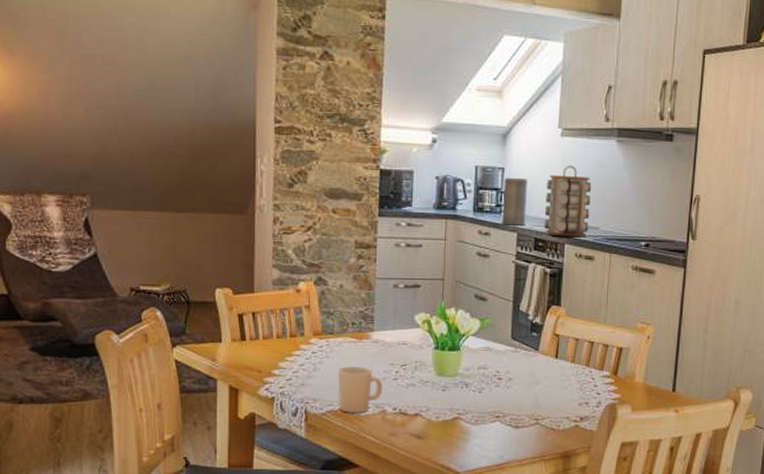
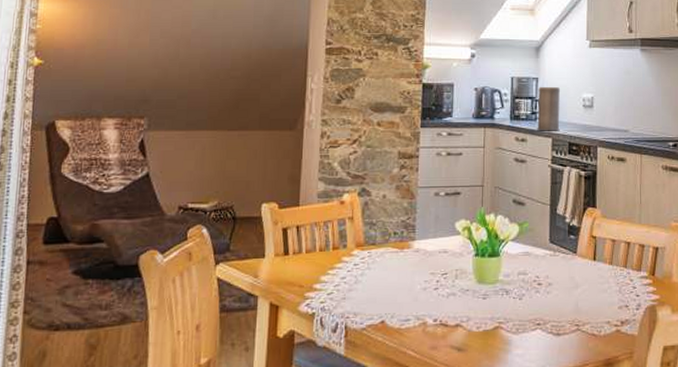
mug: present [338,366,383,413] -> none [379,277,424,327]
spice rack: present [544,166,592,238] -> none [577,74,620,141]

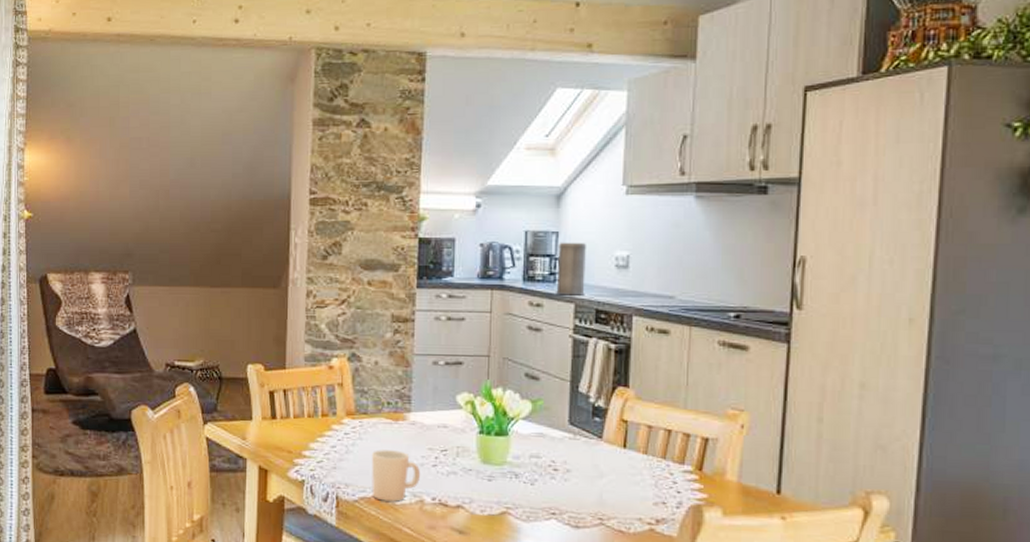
mug: none [379,277,424,327] -> present [372,450,421,502]

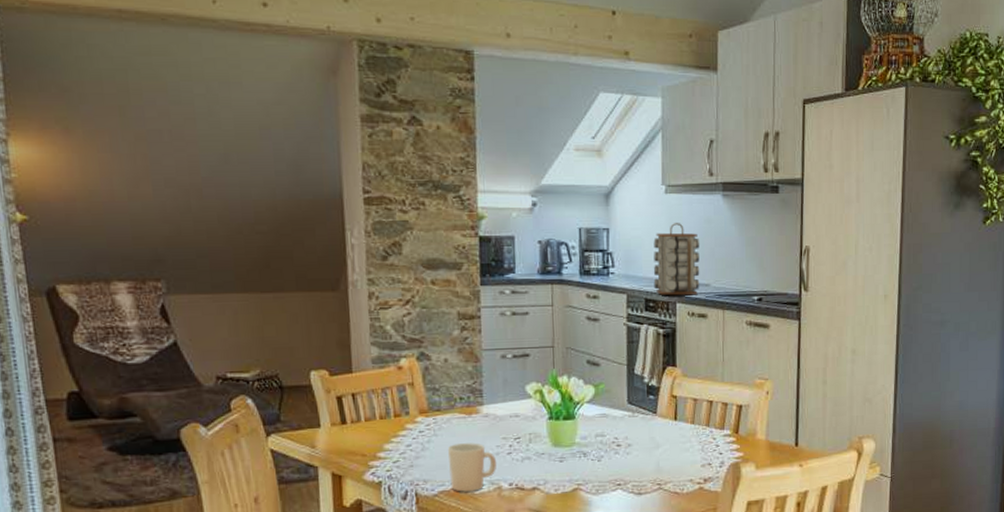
canister: present [556,242,587,296] -> none [609,237,635,287]
spice rack: none [606,227,665,308] -> present [653,223,700,296]

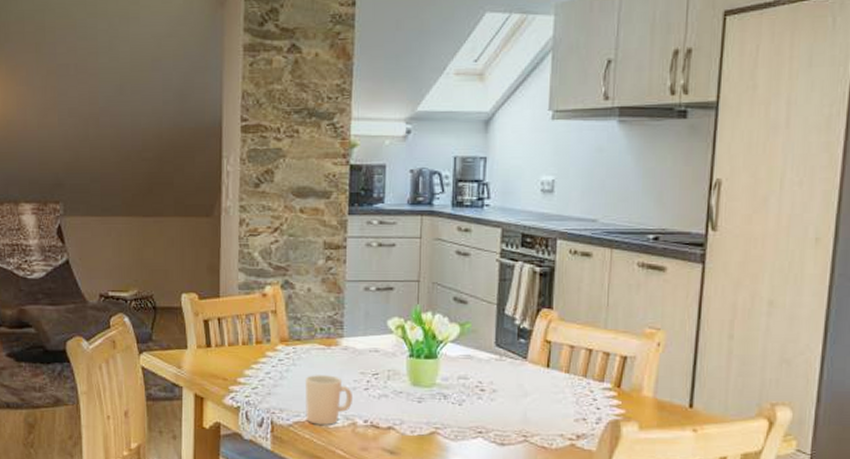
spice rack: present [653,223,700,296] -> none [532,152,589,232]

